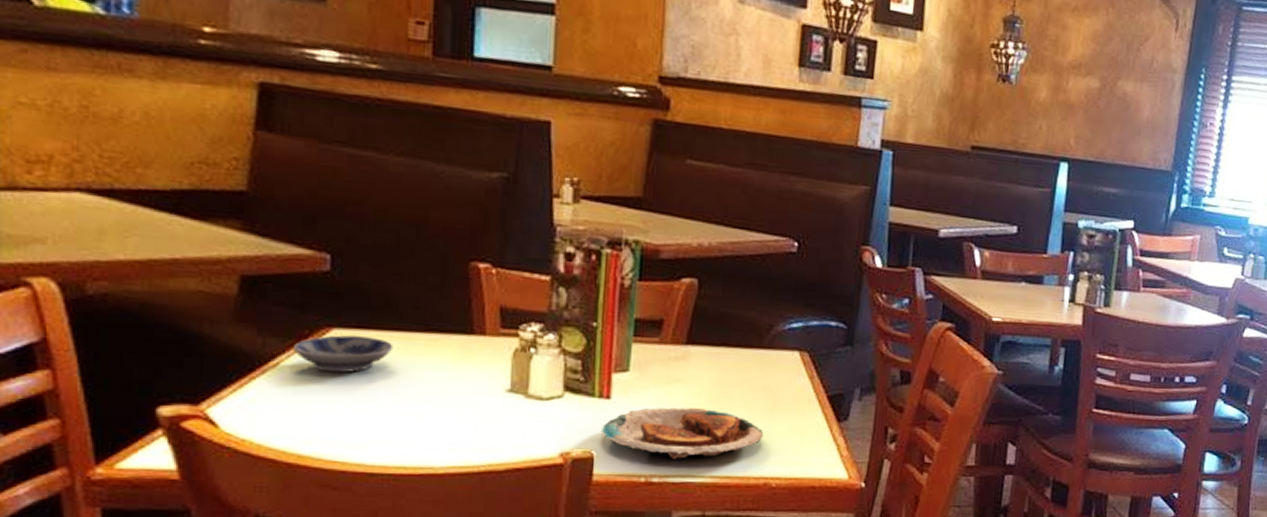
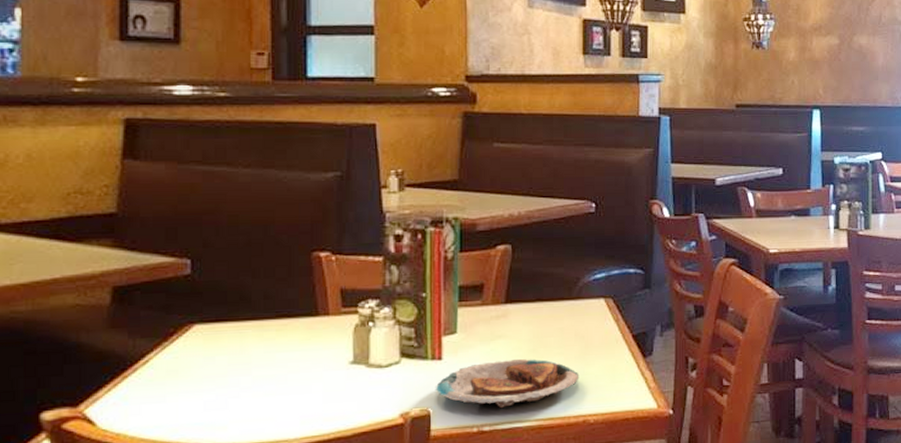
bowl: present [294,335,394,373] -> none [161,328,249,365]

